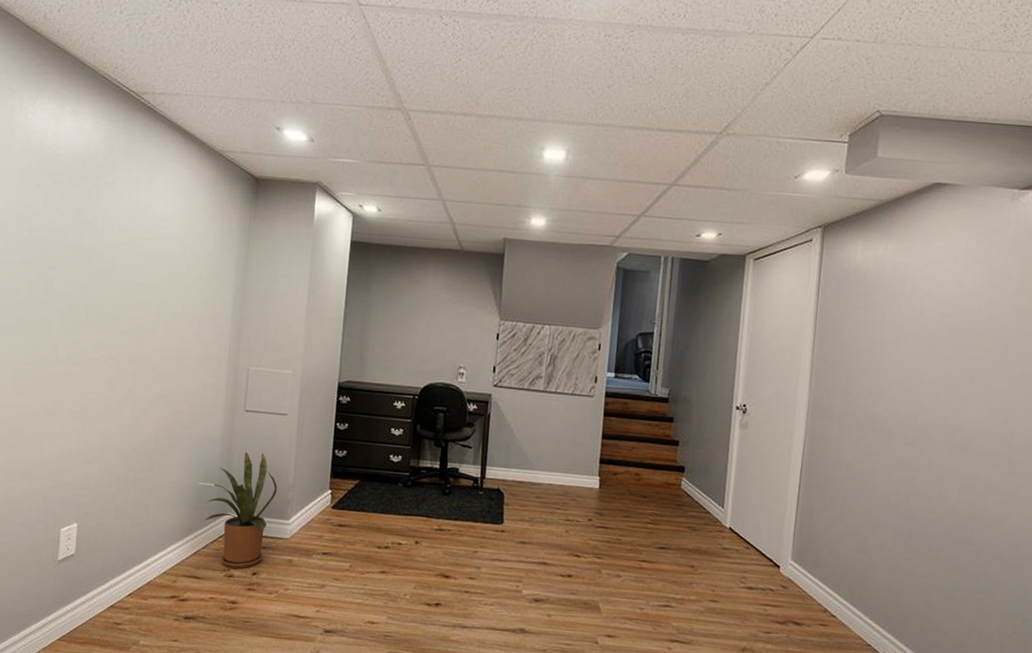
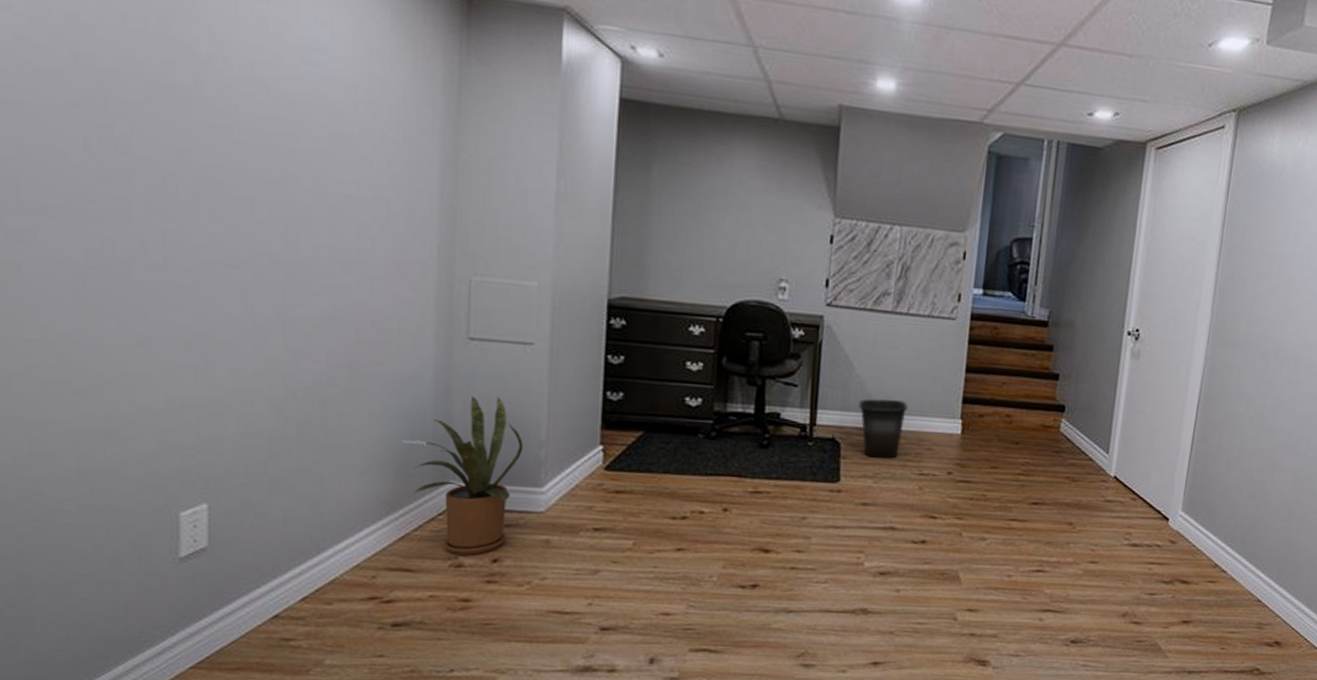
waste bin: none [518,458,557,506] -> present [858,398,909,459]

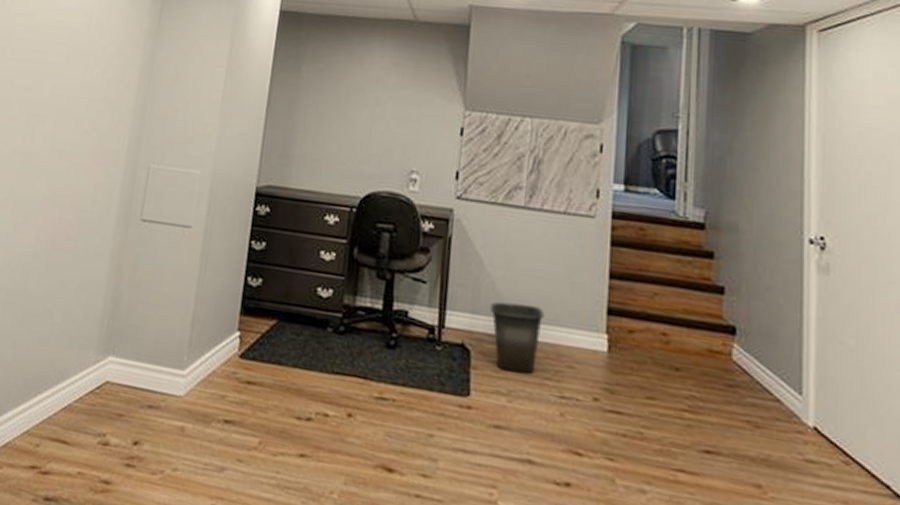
house plant: present [413,396,524,556] -> none [79,273,173,435]

